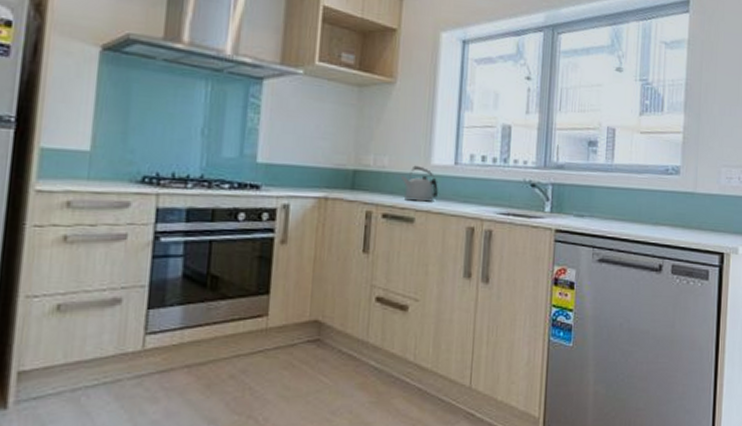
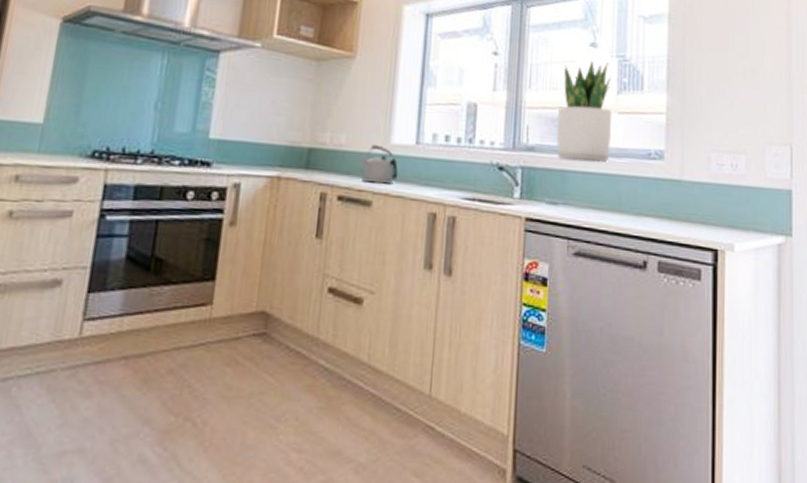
planter: none [584,85,635,179] -> present [556,61,612,163]

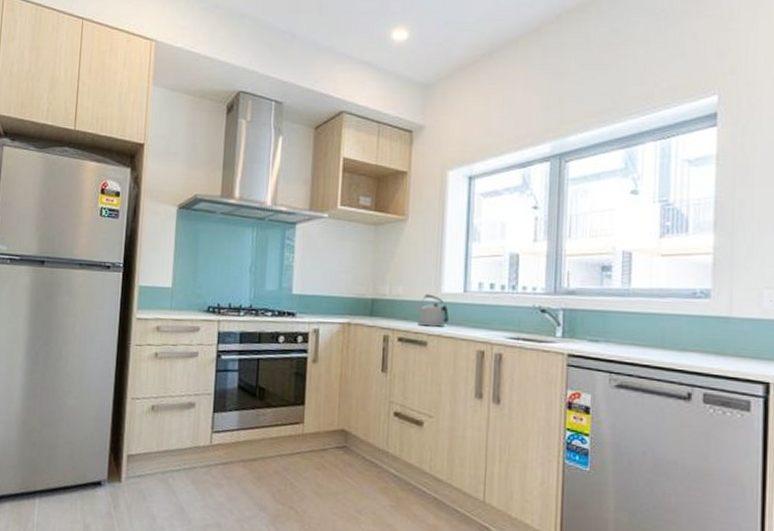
planter: present [556,61,612,163] -> none [596,208,655,303]

